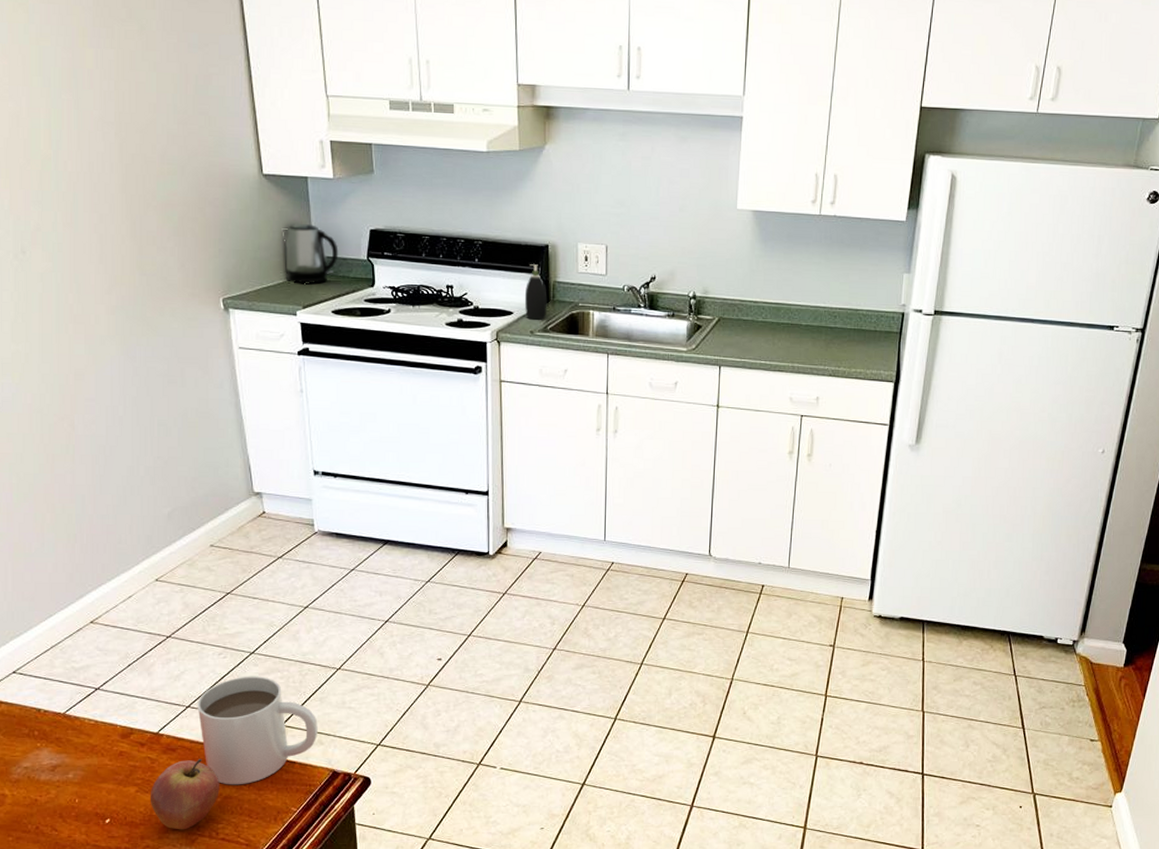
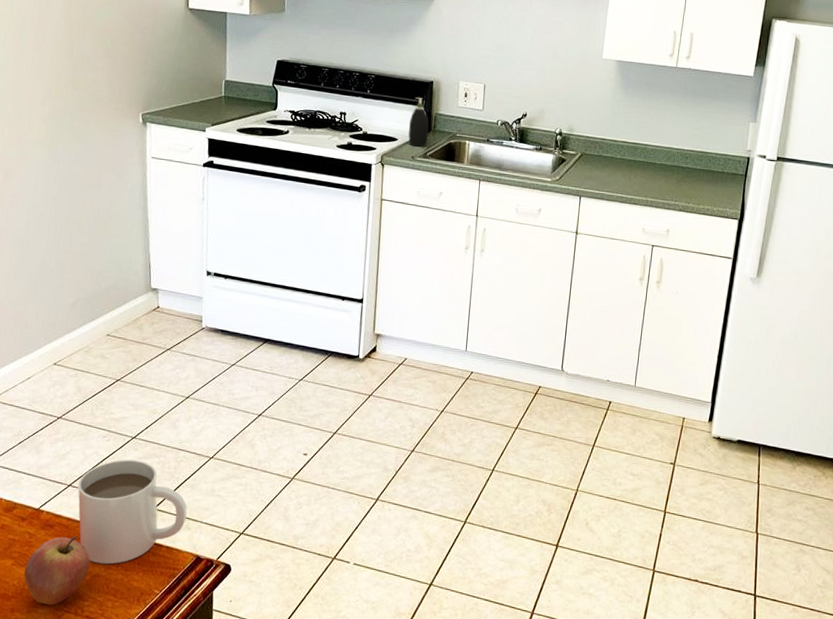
kettle: present [282,223,339,285] -> none [199,52,248,105]

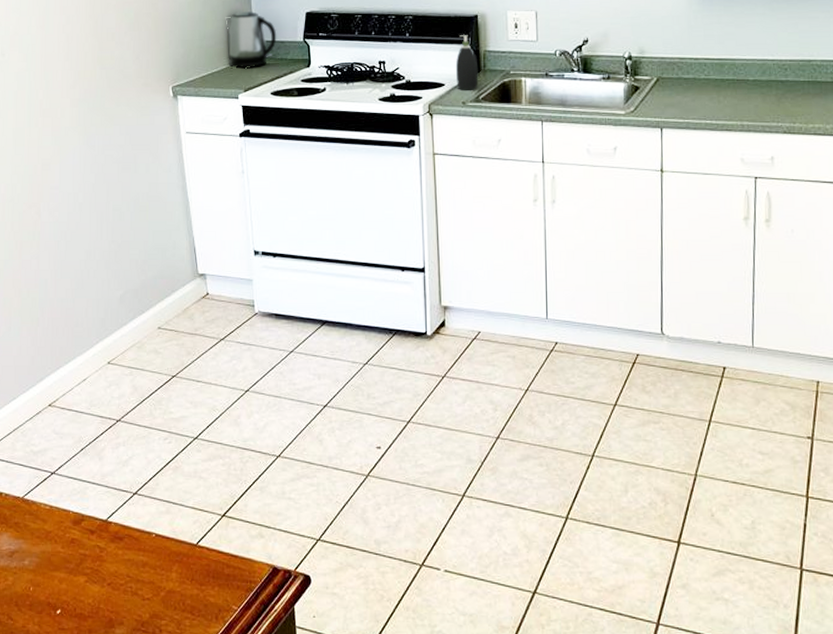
fruit: present [24,535,90,606] -> none [98,548,163,625]
mug: present [77,459,188,565] -> none [143,462,258,579]
kettle: none [199,52,248,105] -> present [225,10,277,69]

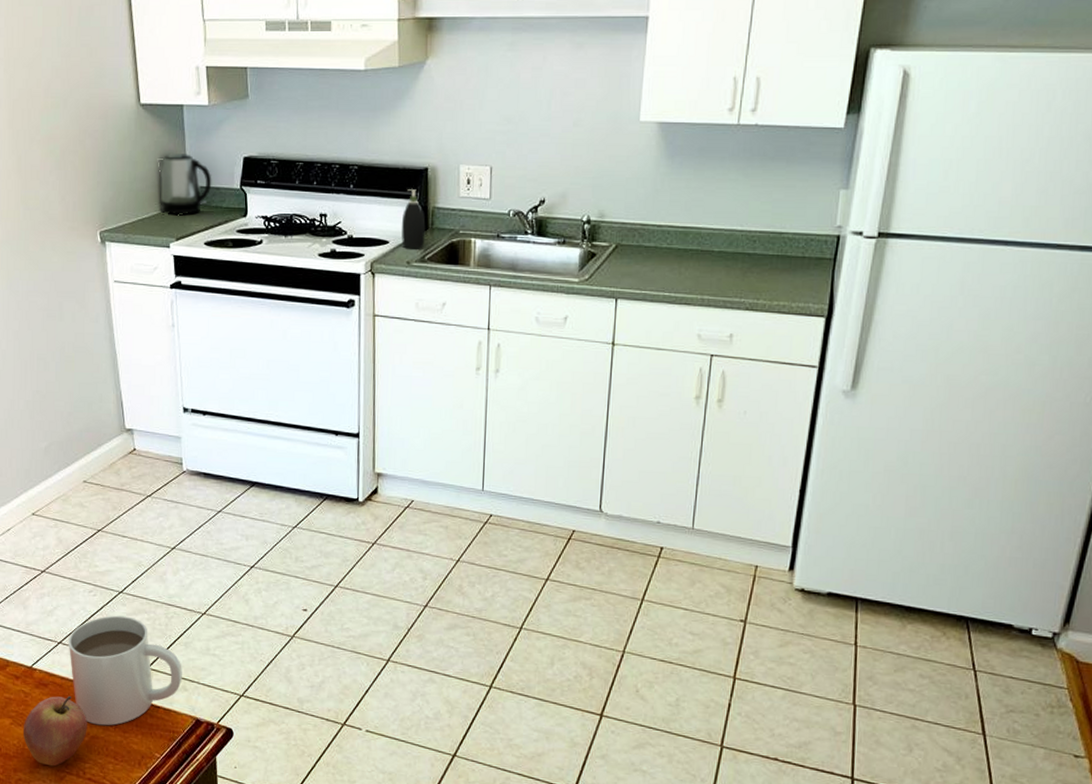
fruit: none [98,548,163,625] -> present [22,695,87,767]
mug: none [143,462,258,579] -> present [68,615,182,726]

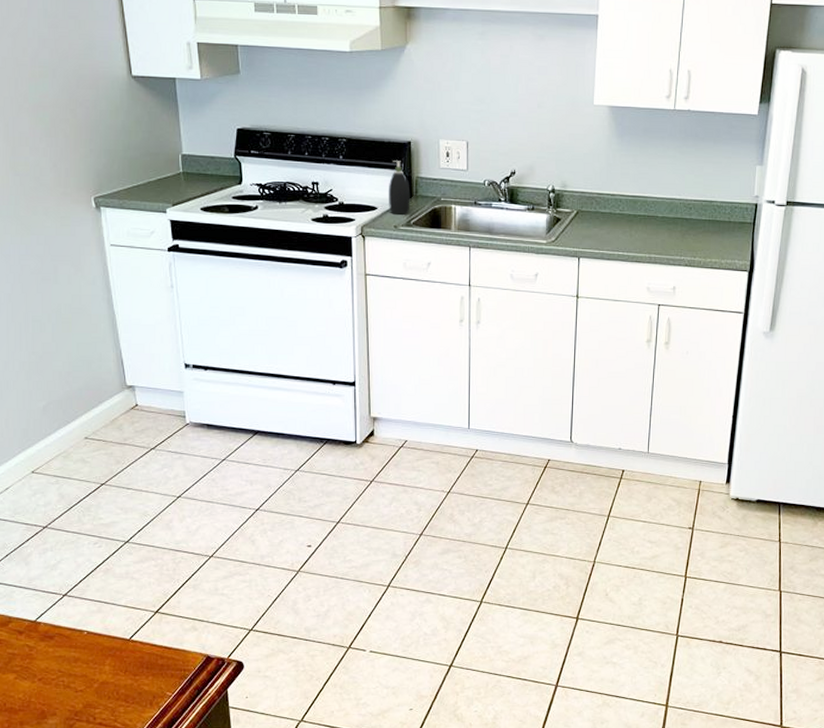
fruit: present [22,695,87,767] -> none [28,645,96,716]
mug: present [68,615,182,726] -> none [73,564,191,671]
kettle: present [157,152,212,216] -> none [151,123,207,183]

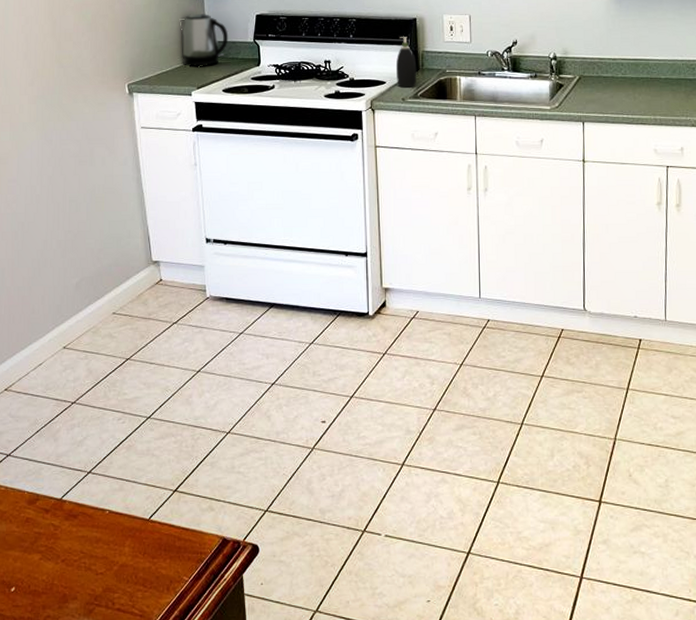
kettle: none [151,123,207,183] -> present [179,13,229,67]

